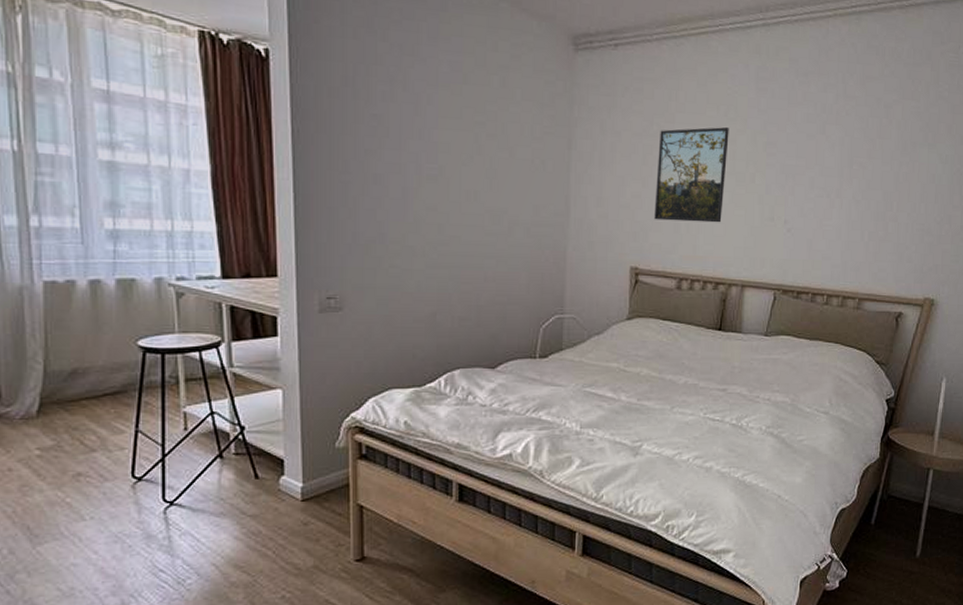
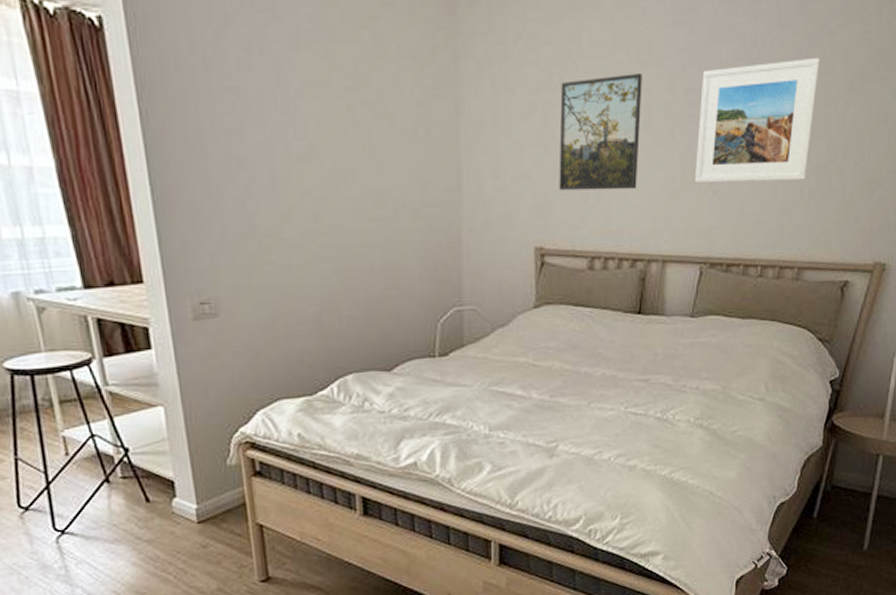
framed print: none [771,124,878,225] -> present [694,57,820,184]

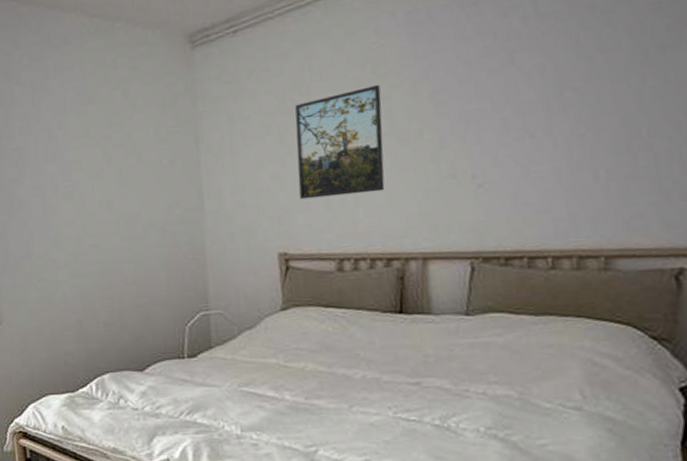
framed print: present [694,57,820,184] -> none [448,37,600,179]

